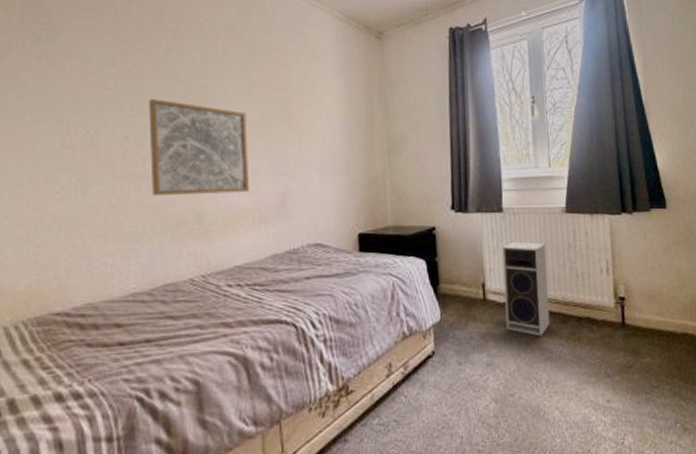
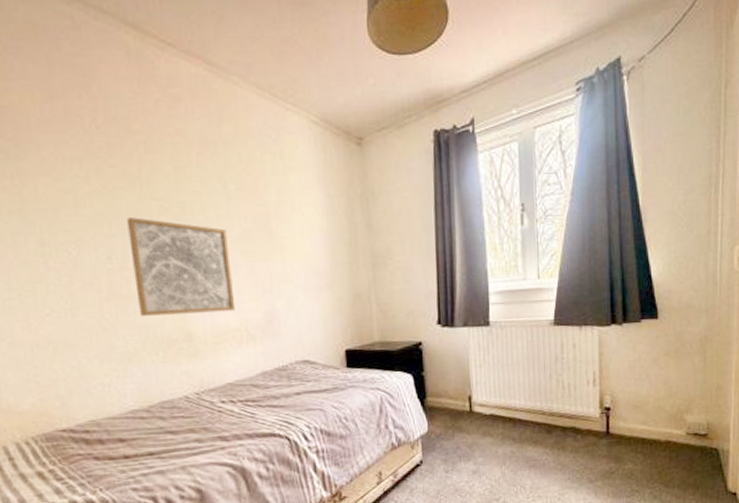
speaker: present [502,241,550,337] -> none [489,355,535,446]

